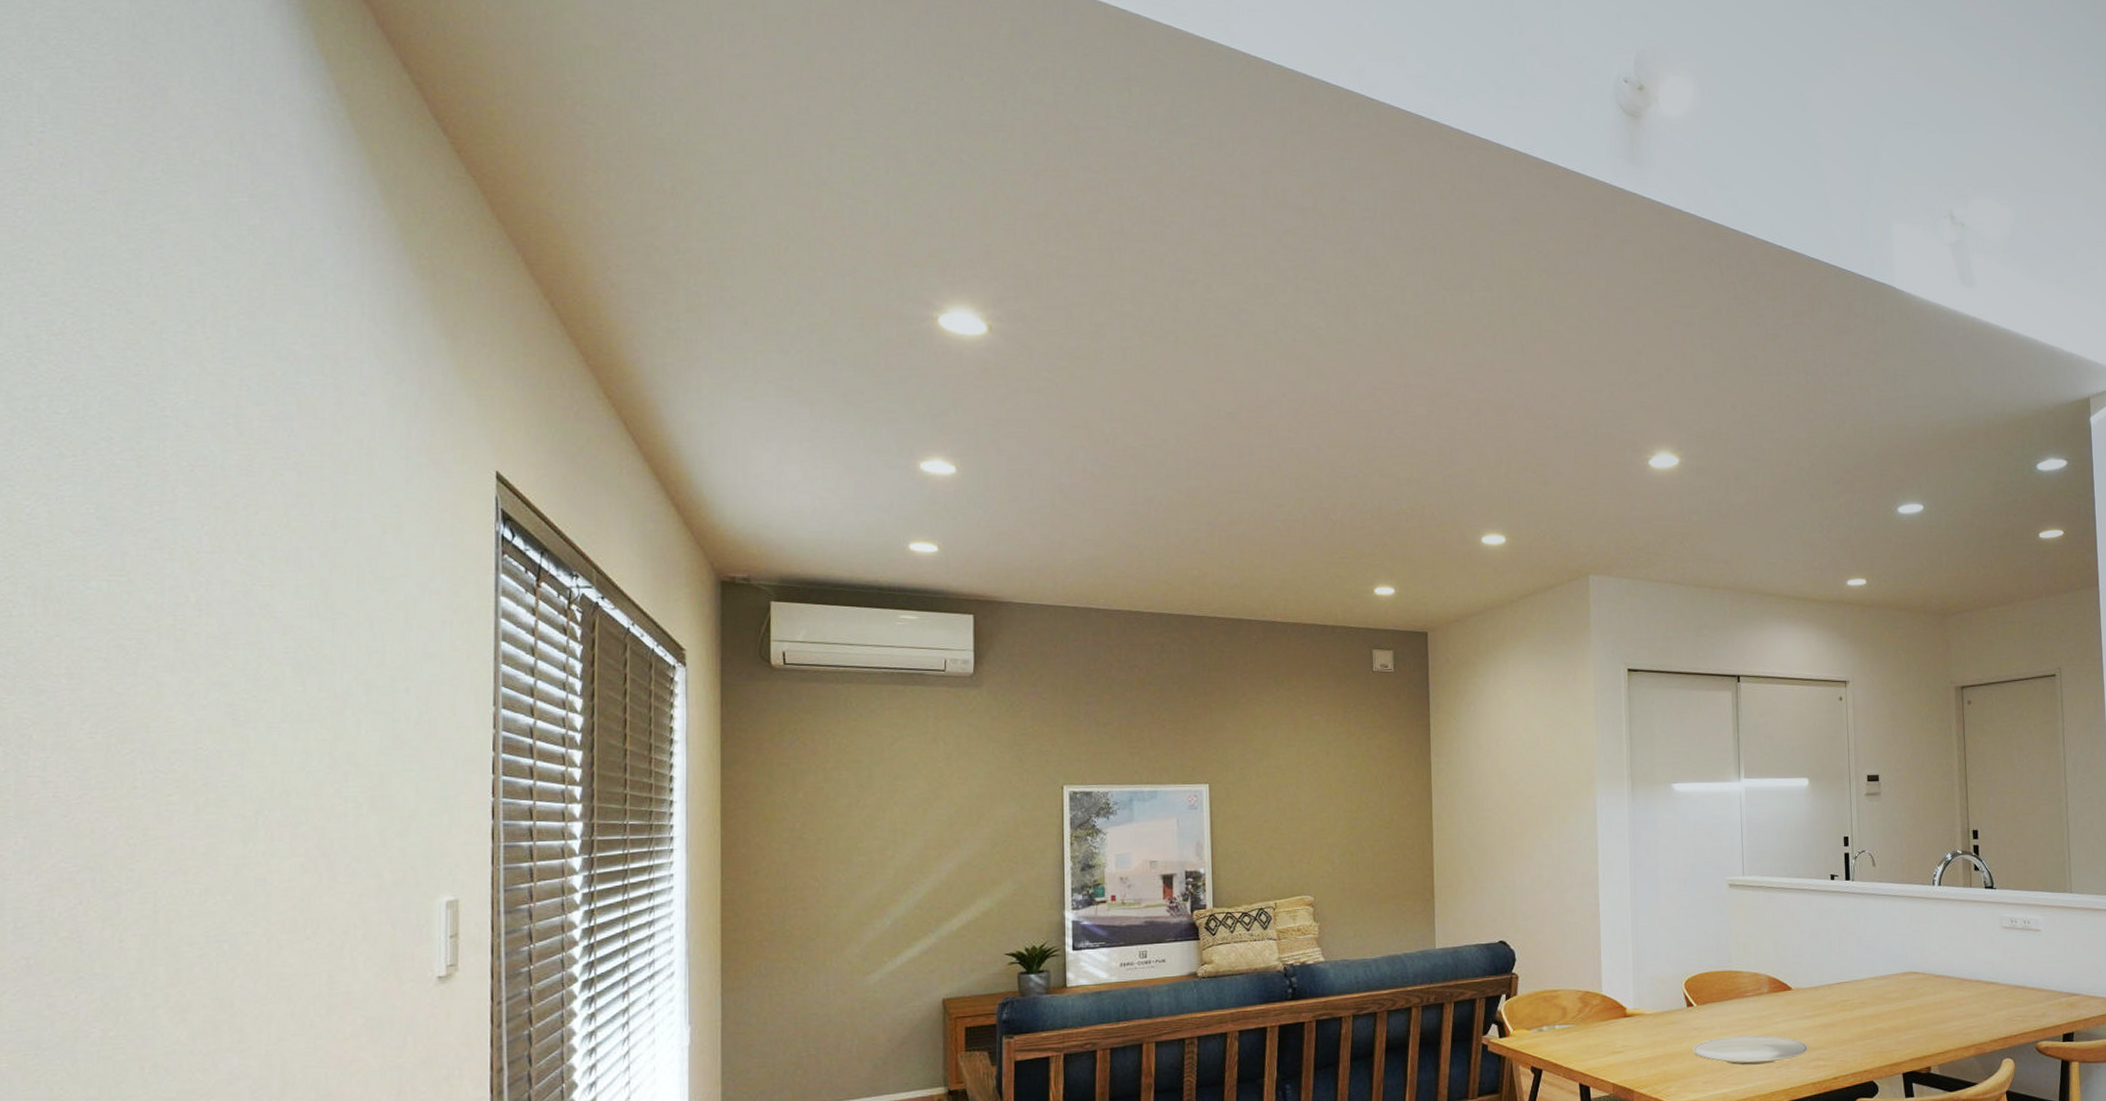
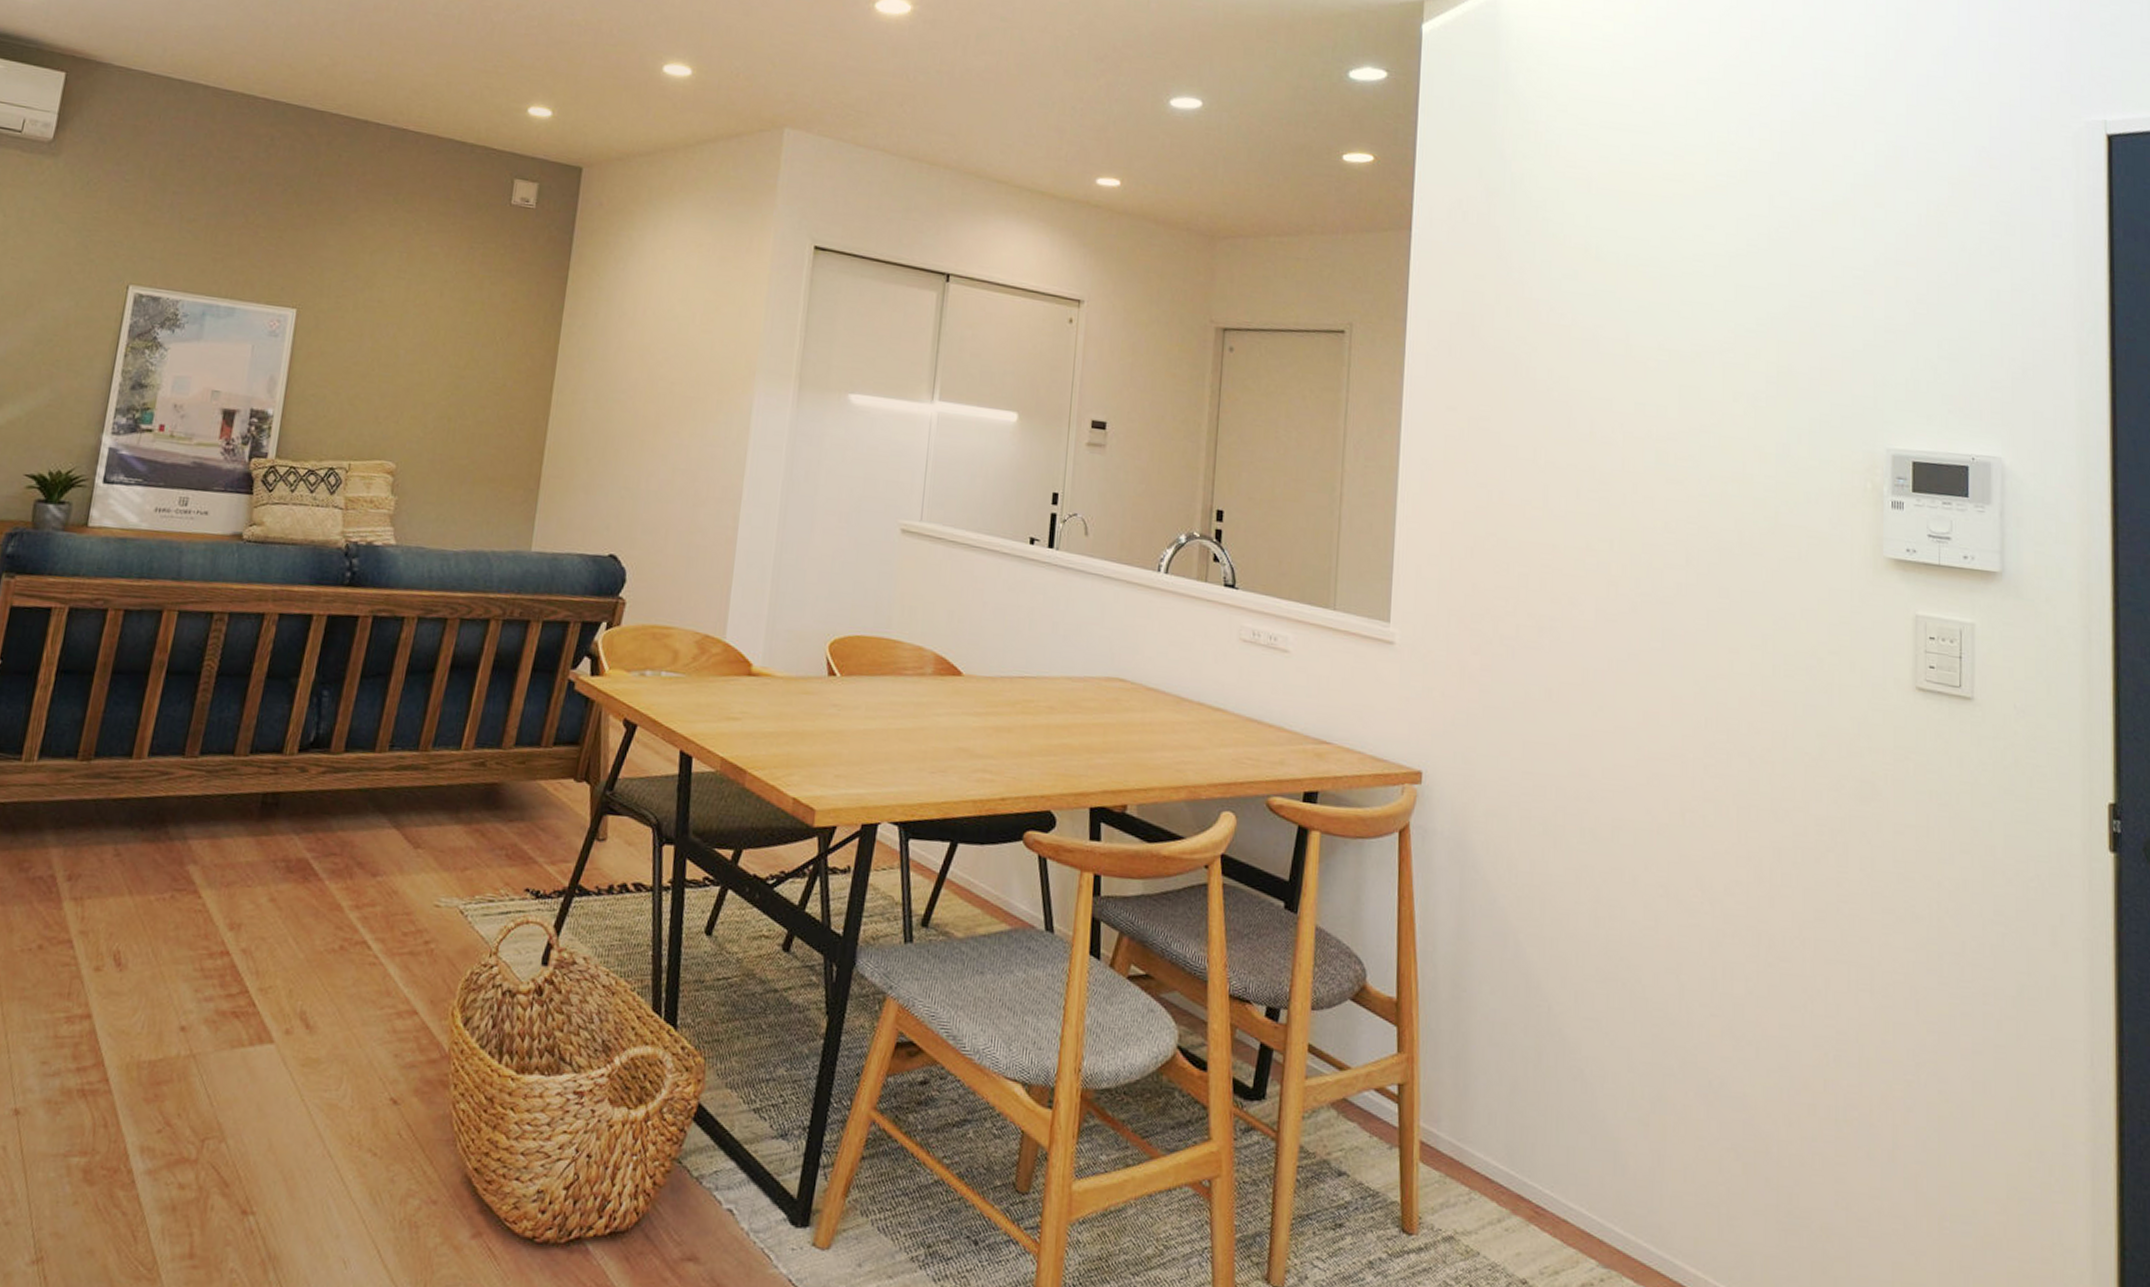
plate: present [1692,1035,1809,1065] -> none [826,721,974,766]

